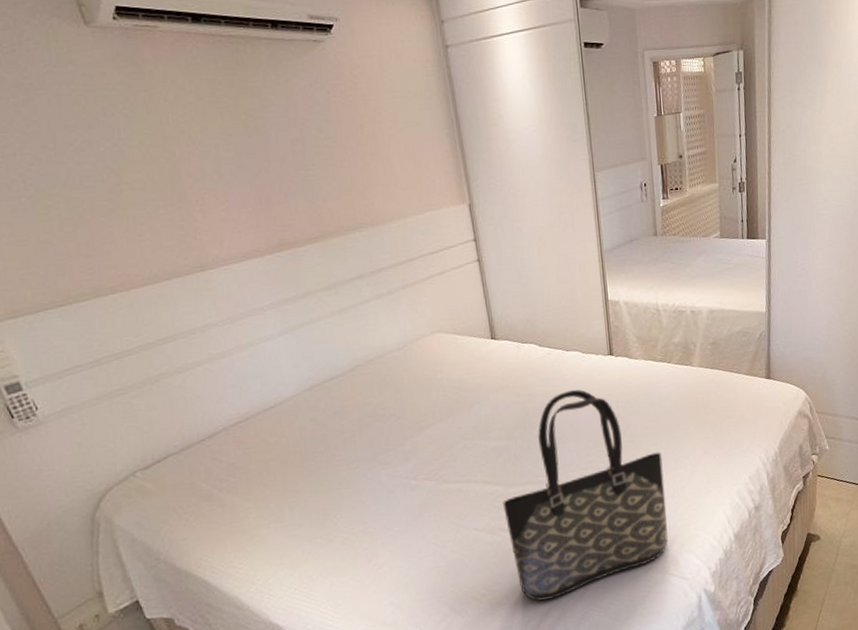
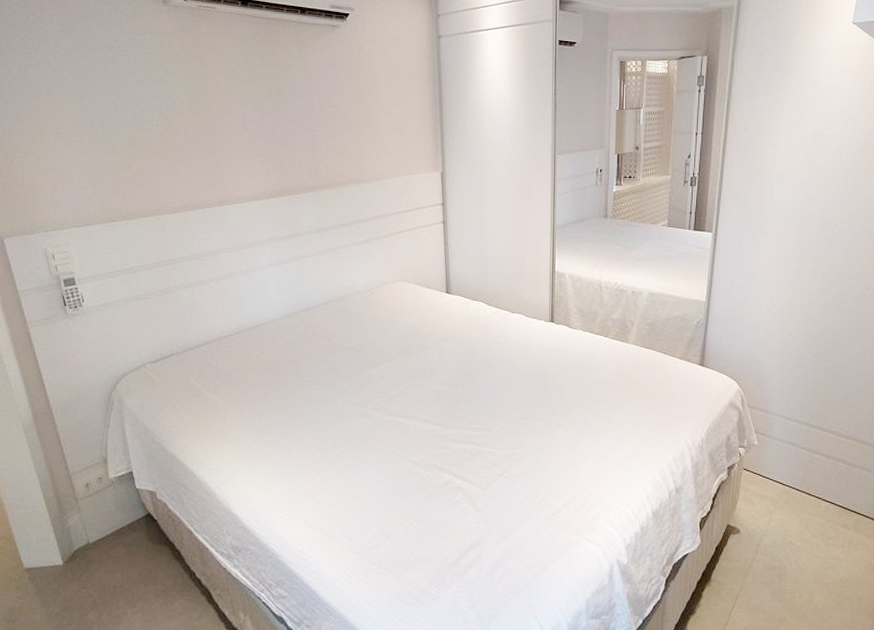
tote bag: present [503,389,669,601] -> none [438,348,589,540]

